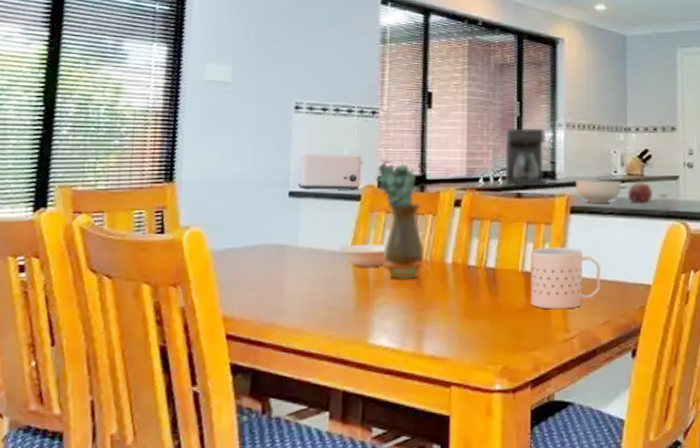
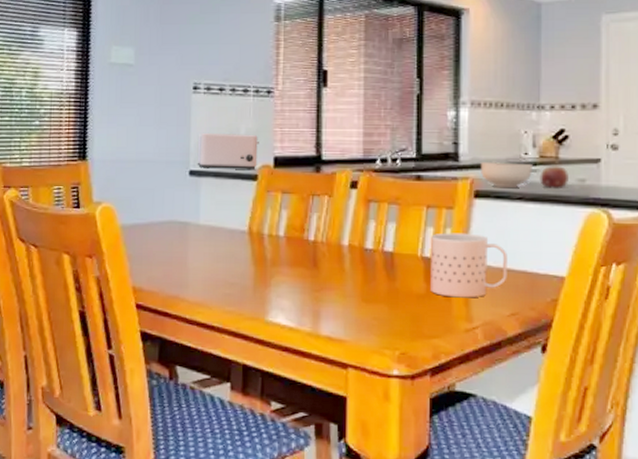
bowl: present [338,244,386,267] -> none [236,223,282,246]
vase: present [375,157,425,280] -> none [271,137,321,261]
coffee maker: present [503,127,548,186] -> none [402,106,450,168]

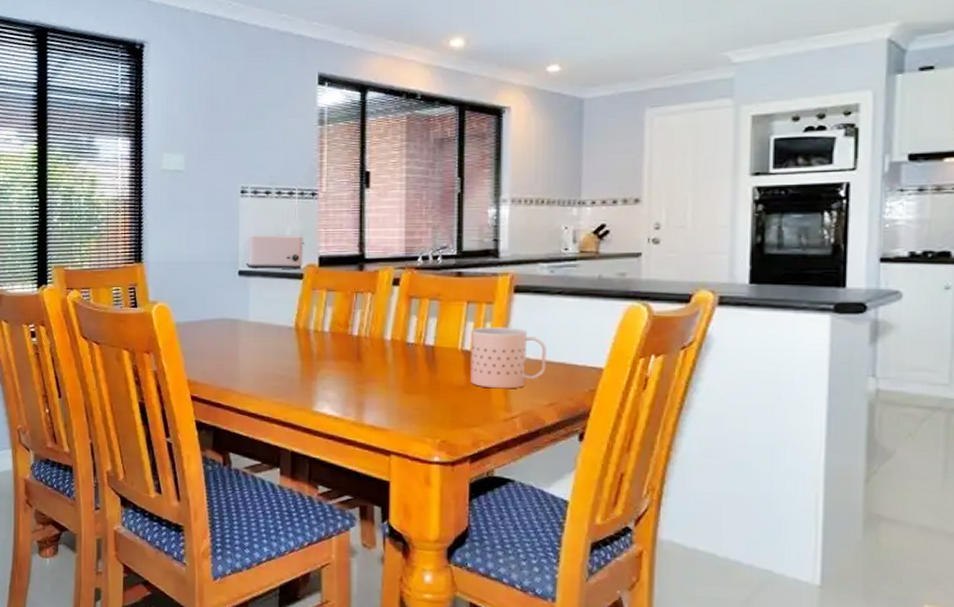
bowl: present [480,161,534,188] -> none [520,257,574,283]
fruit: present [539,165,569,190] -> none [579,259,609,284]

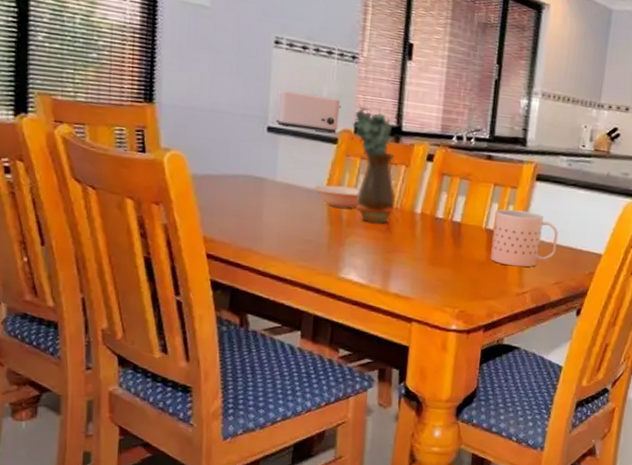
bowl: none [284,320,327,341] -> present [314,185,359,209]
vase: none [315,237,364,355] -> present [352,103,396,224]

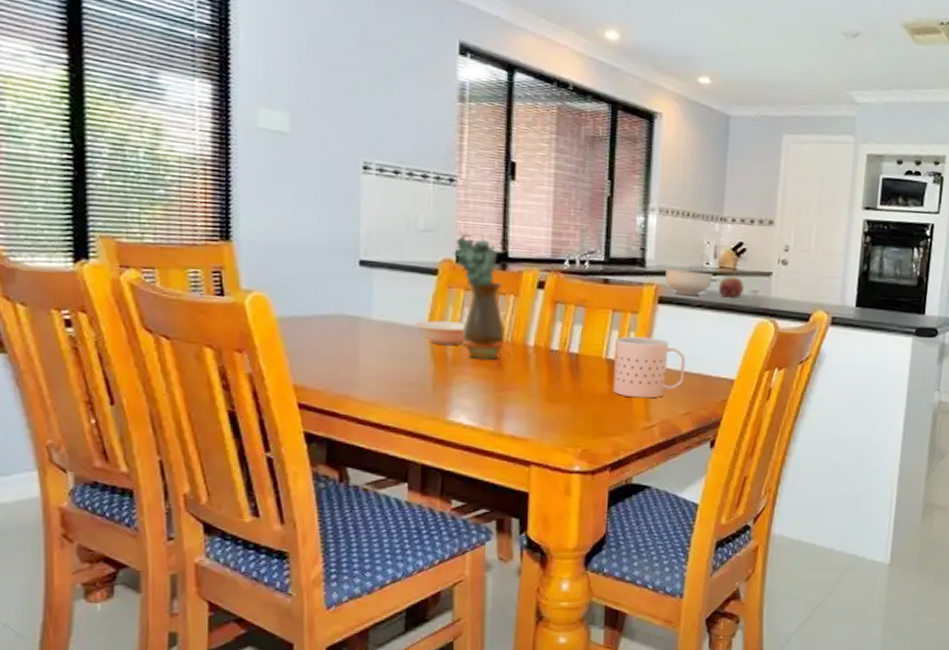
toaster: present [276,89,341,134] -> none [368,218,440,264]
bowl: none [544,149,589,175] -> present [665,269,714,296]
fruit: none [592,158,616,180] -> present [718,275,744,299]

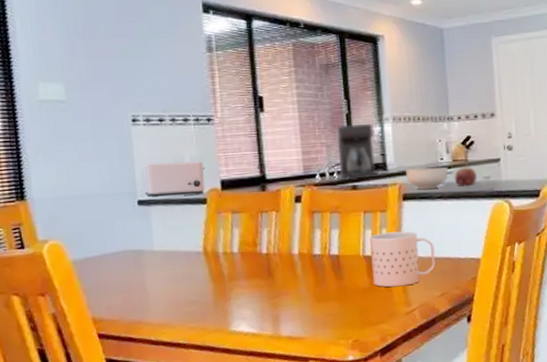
toaster: none [368,218,440,264] -> present [142,160,205,198]
bowl: present [414,320,465,345] -> none [191,241,237,264]
vase: present [453,230,506,360] -> none [217,161,273,273]
coffee maker: none [590,208,637,273] -> present [336,124,380,180]

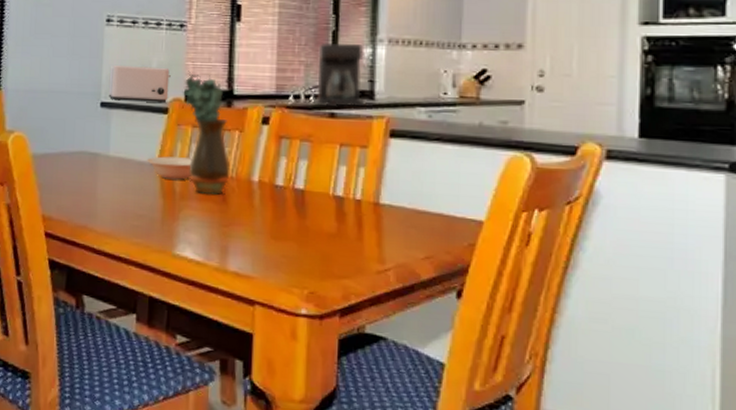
bowl: none [191,241,237,264] -> present [146,156,192,180]
vase: none [217,161,273,273] -> present [182,71,231,195]
mug: present [369,231,436,288] -> none [342,172,423,240]
bowl: present [405,167,449,191] -> none [396,100,453,128]
fruit: present [454,166,477,187] -> none [459,105,490,131]

